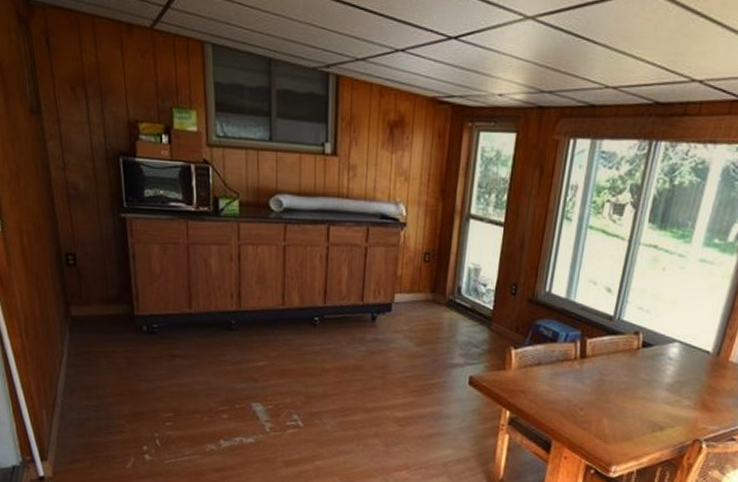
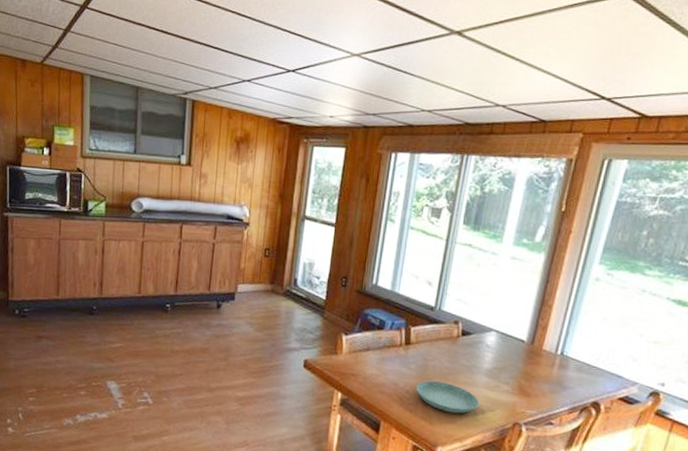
saucer: none [590,396,658,431] -> present [415,380,479,414]

